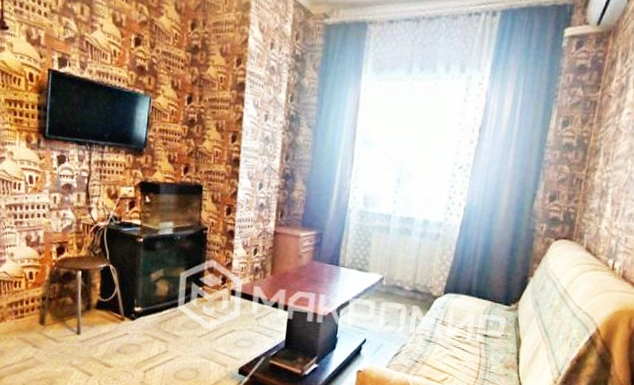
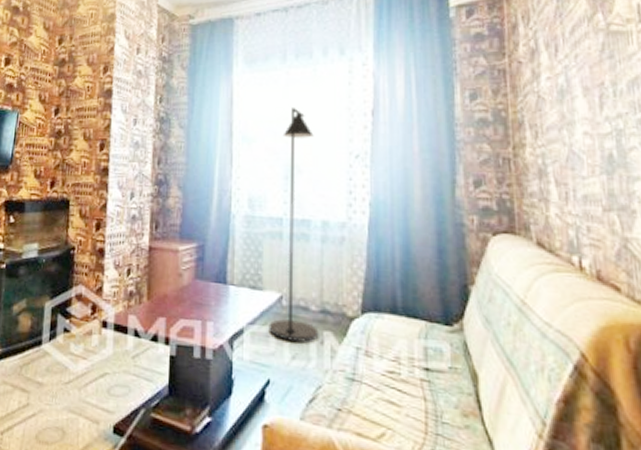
floor lamp: none [369,118,427,313] -> present [268,108,319,343]

